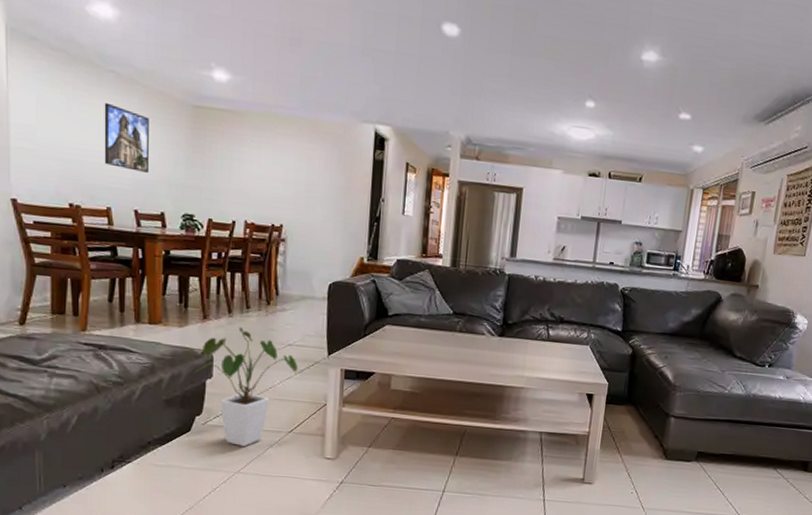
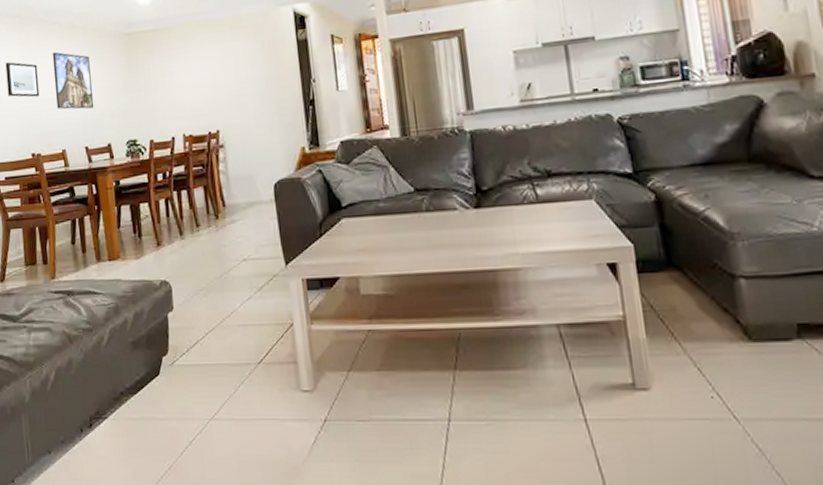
wall art: none [44,99,85,146] -> present [5,62,40,98]
house plant: present [195,326,298,446] -> none [156,248,257,386]

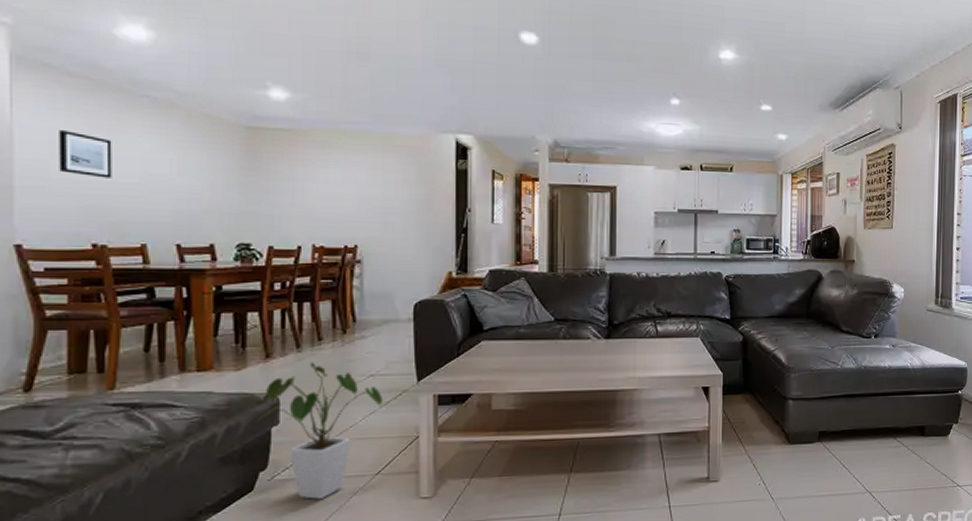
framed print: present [52,52,94,110] -> none [137,129,195,202]
house plant: none [156,248,257,386] -> present [257,362,382,499]

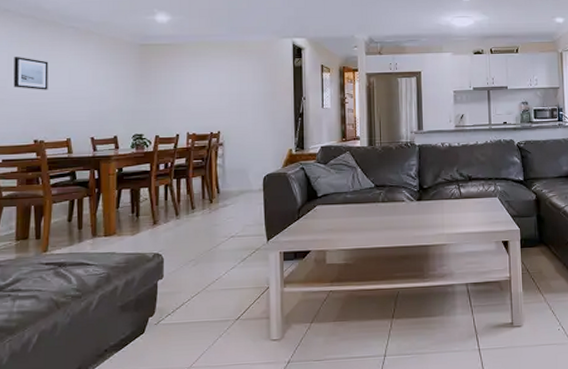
house plant: present [257,362,382,499] -> none [147,226,240,341]

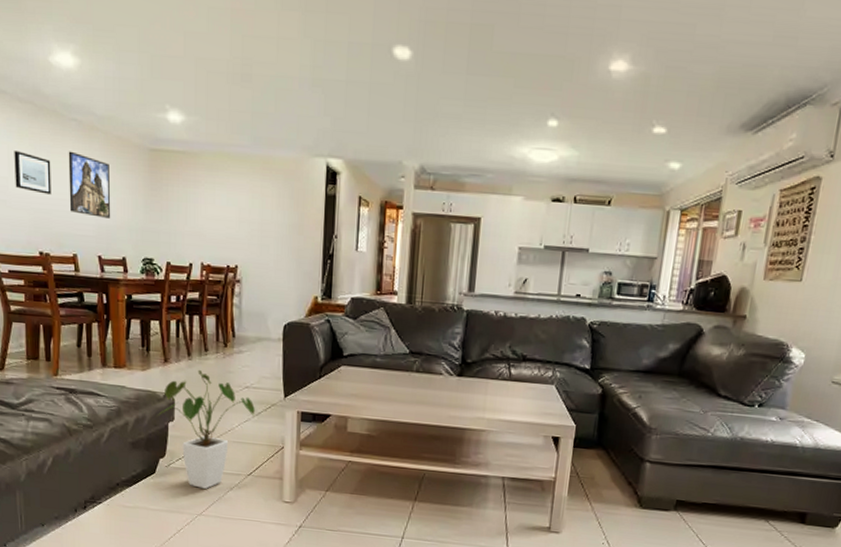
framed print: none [65,52,104,105] -> present [68,151,111,218]
house plant: none [147,226,240,341] -> present [158,369,255,489]

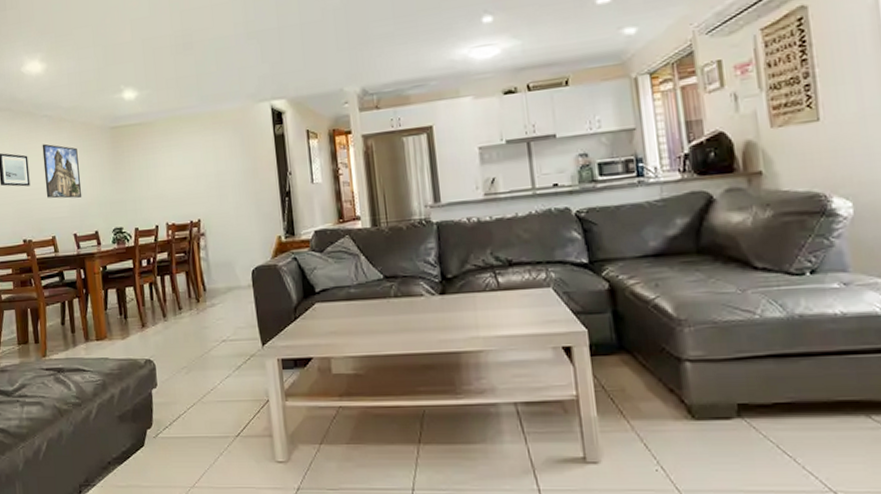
house plant: present [158,369,255,489] -> none [141,329,235,457]

